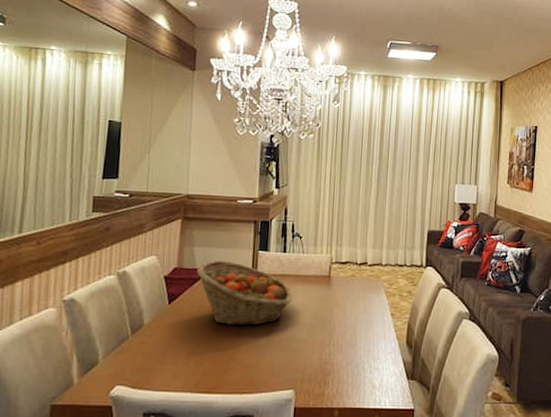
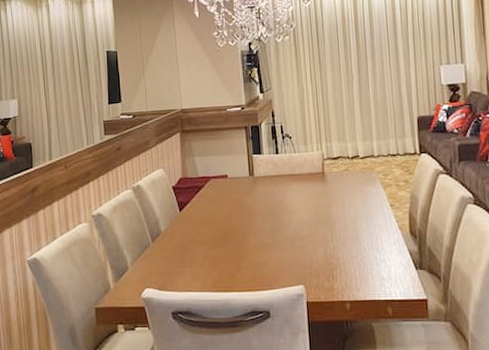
fruit basket: present [197,261,292,326] -> none [200,167,290,227]

